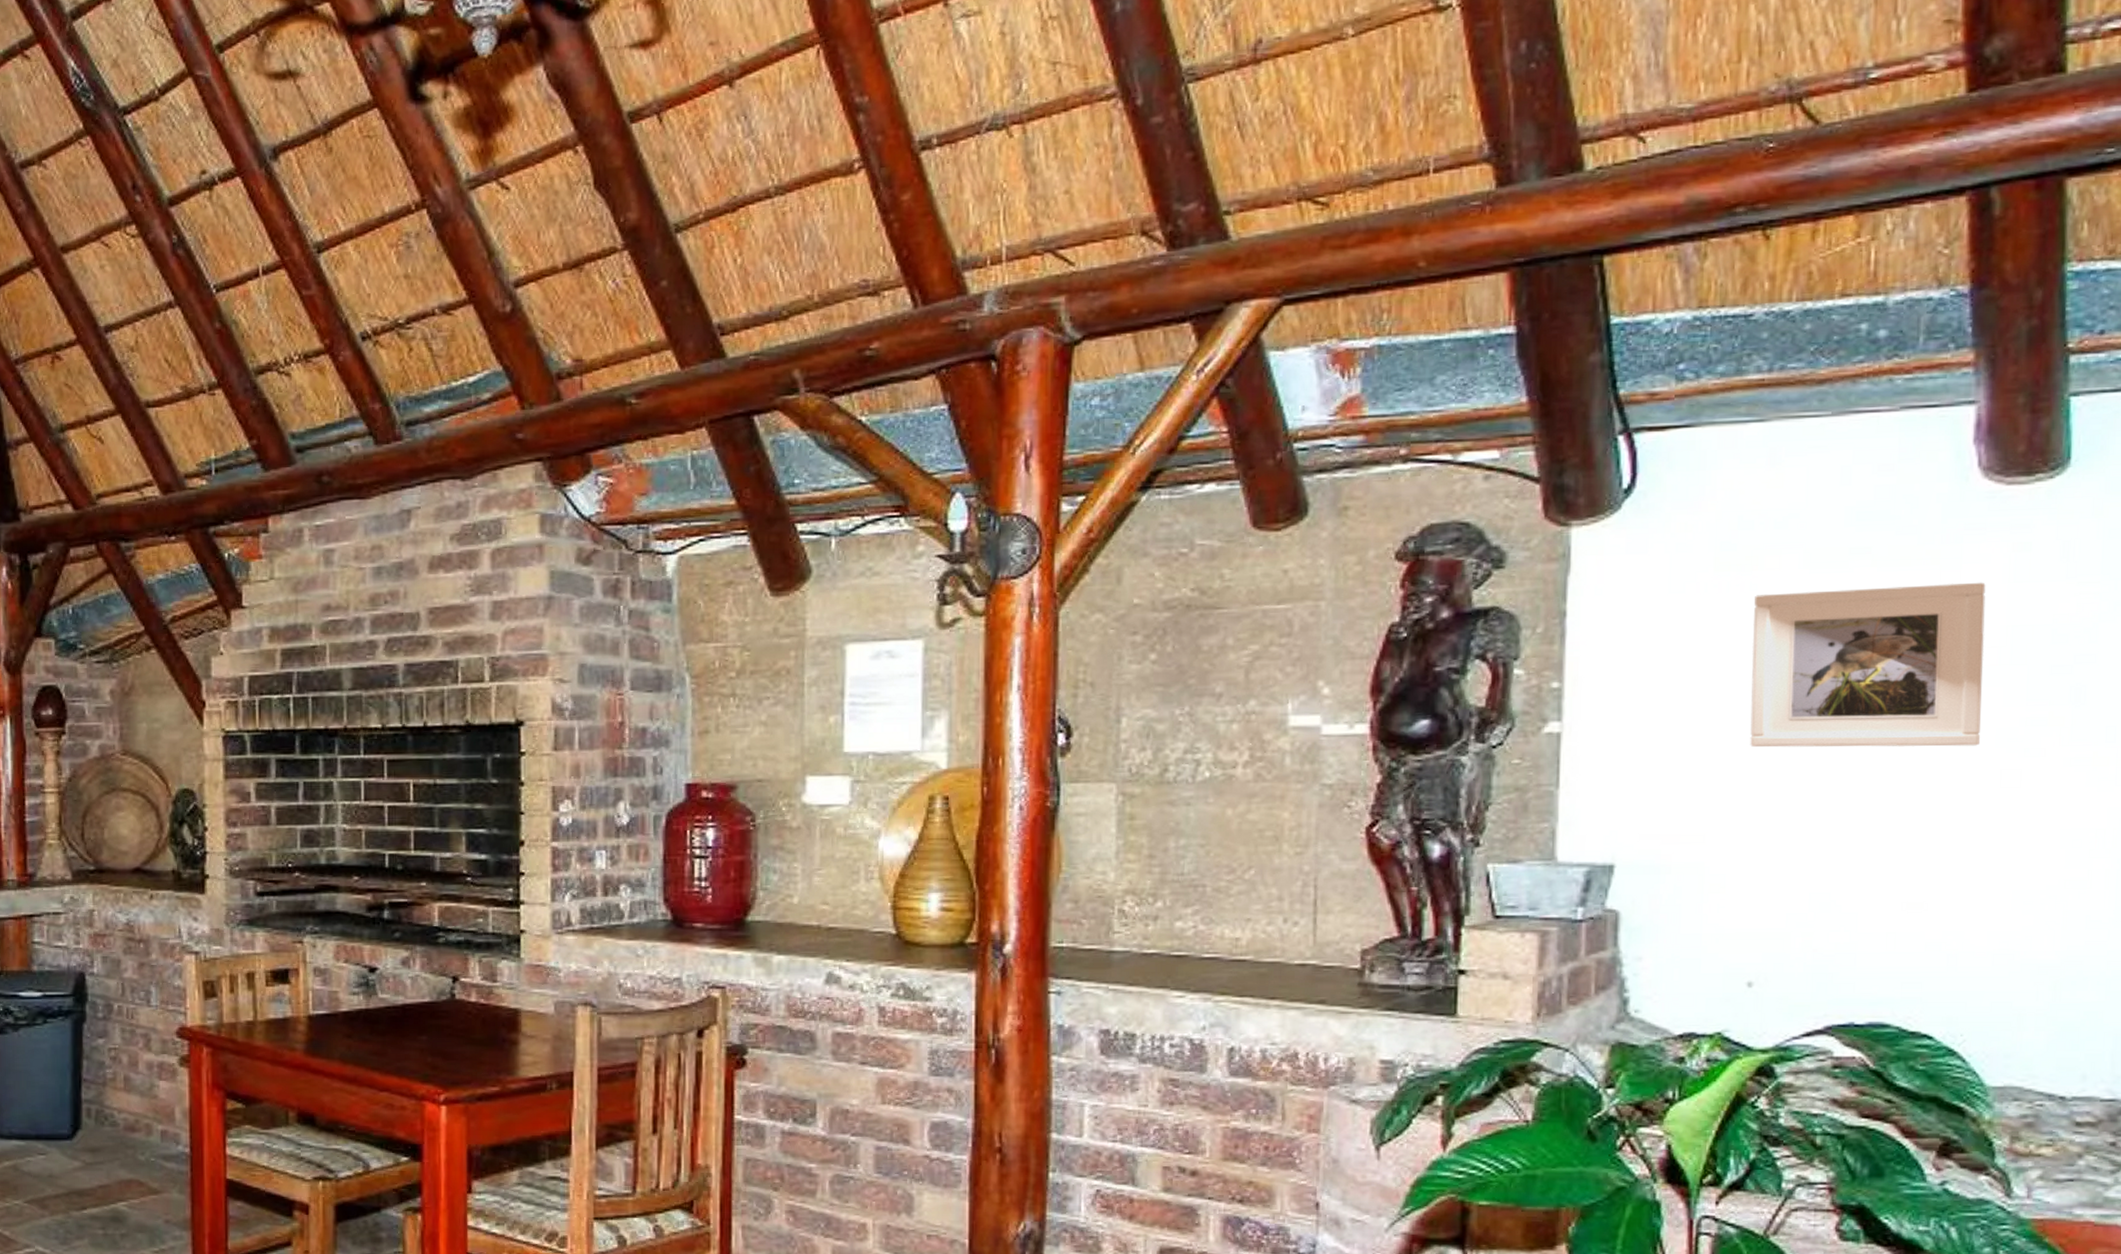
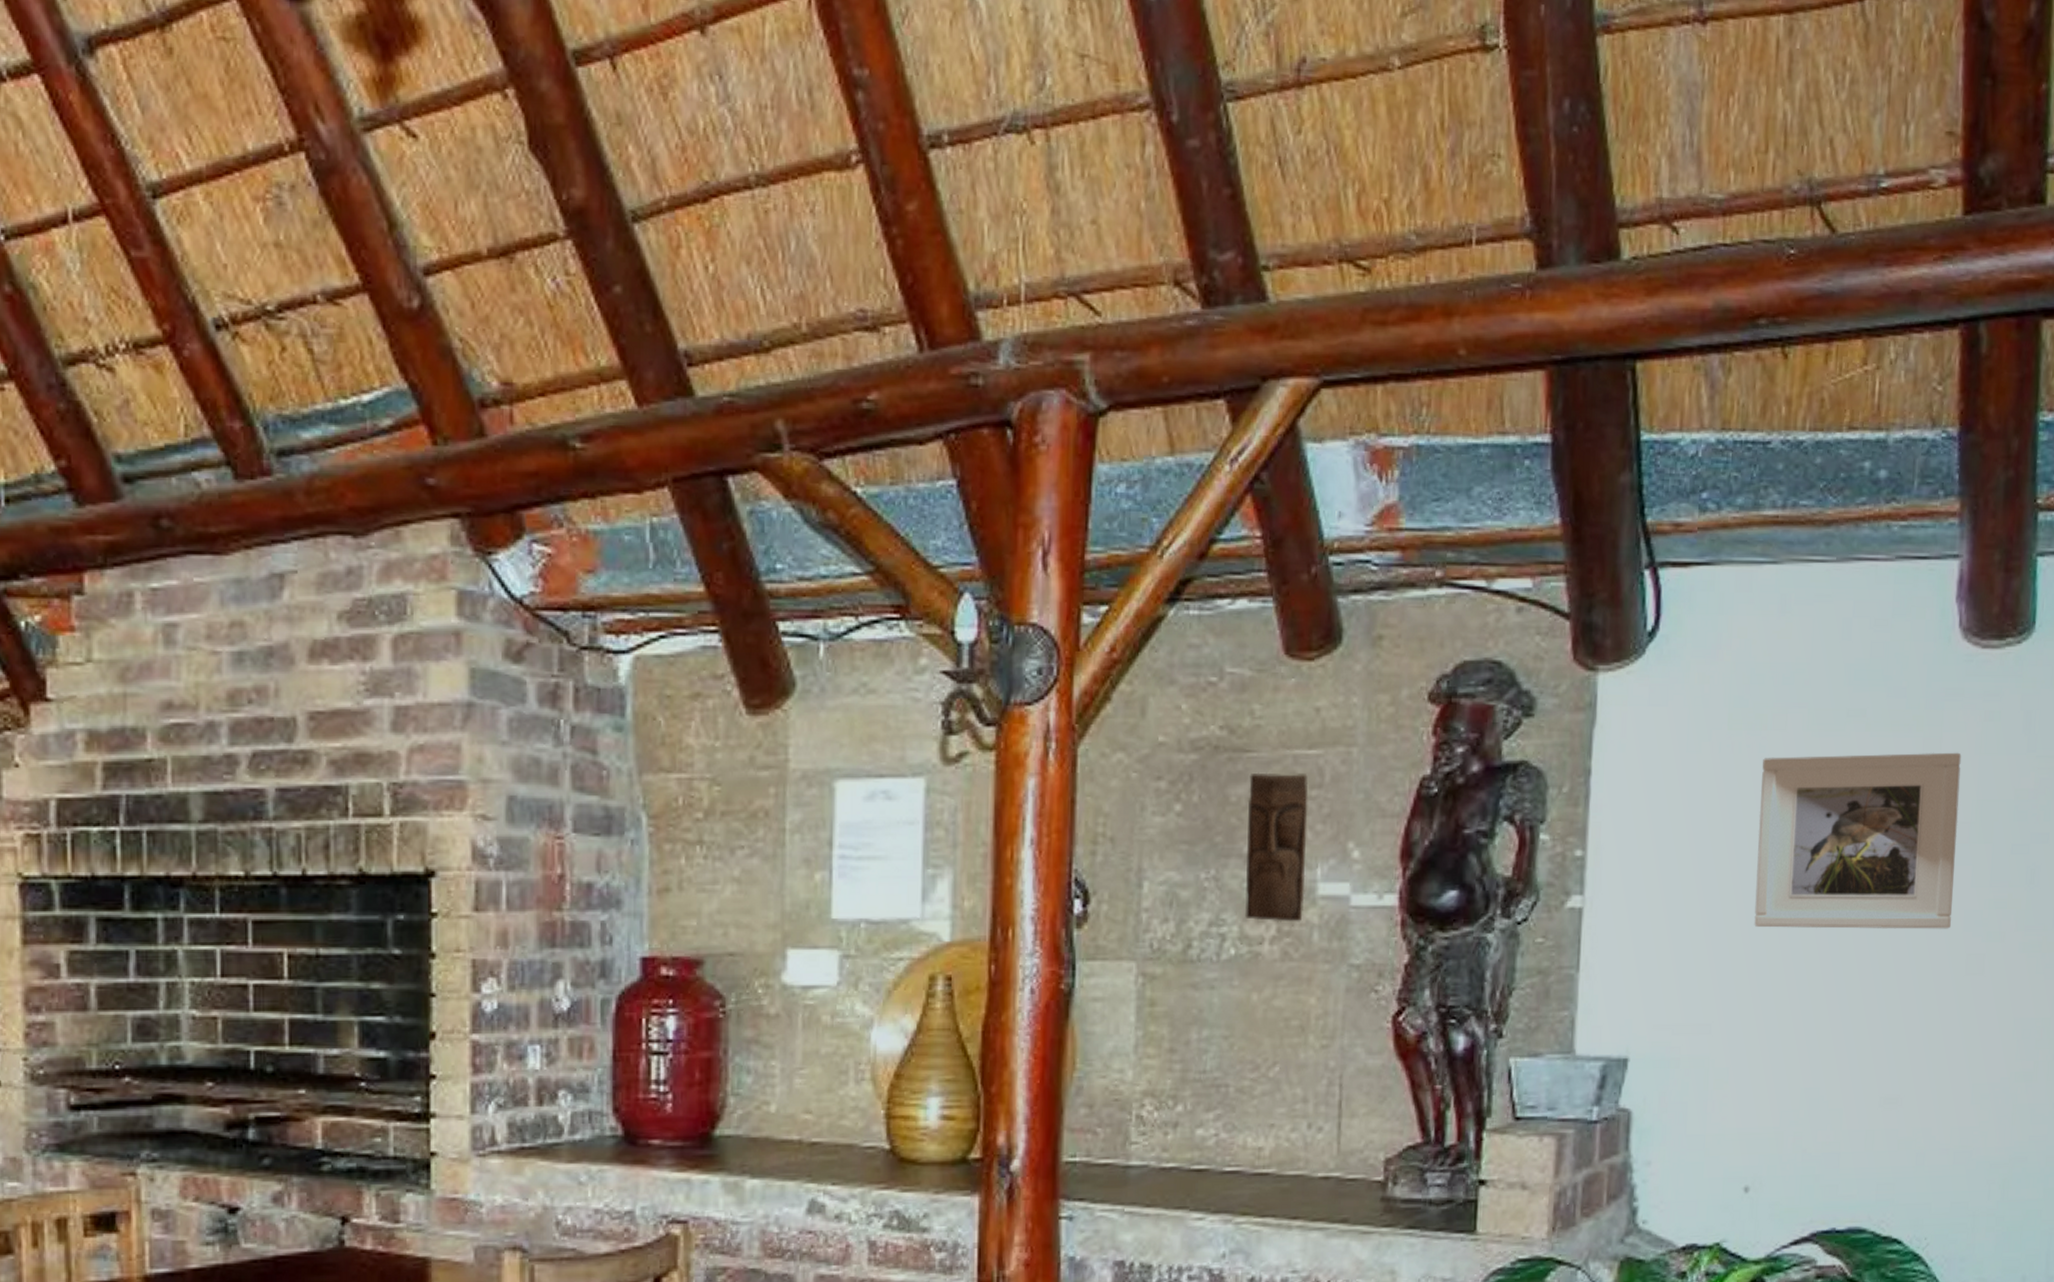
mask: none [1219,625,1278,750] -> present [1245,772,1308,922]

